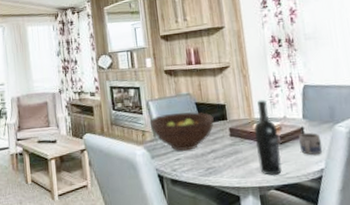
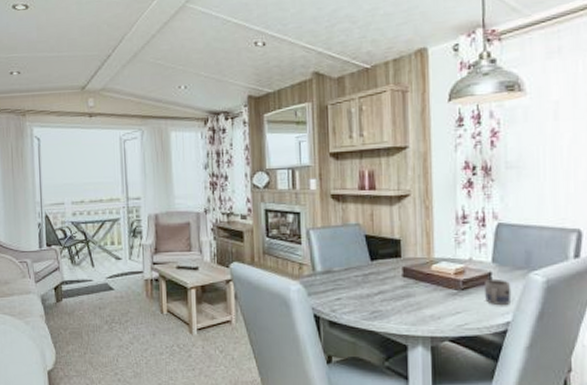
fruit bowl: present [149,111,215,151] -> none [309,244,386,290]
wine bottle: present [253,100,282,175] -> none [431,237,461,325]

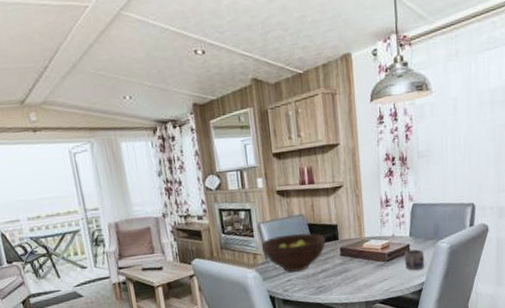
fruit bowl: none [309,244,386,290] -> present [261,232,326,272]

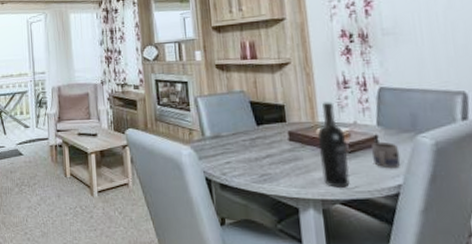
fruit bowl: present [261,232,326,272] -> none [197,110,272,154]
wine bottle: none [363,219,387,291] -> present [317,102,350,188]

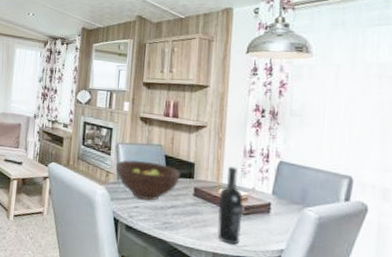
fruit bowl: none [197,110,272,154] -> present [115,159,182,201]
mug: present [371,142,401,169] -> none [263,209,287,234]

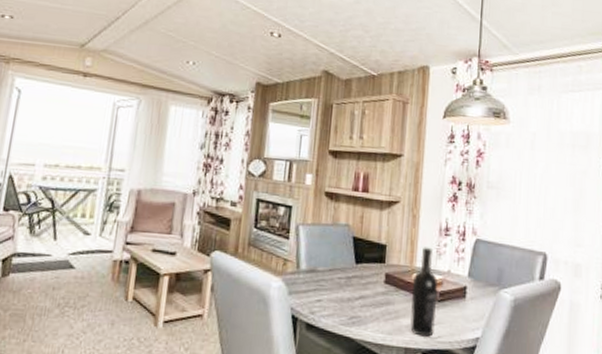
fruit bowl: present [115,159,182,201] -> none [295,244,372,292]

